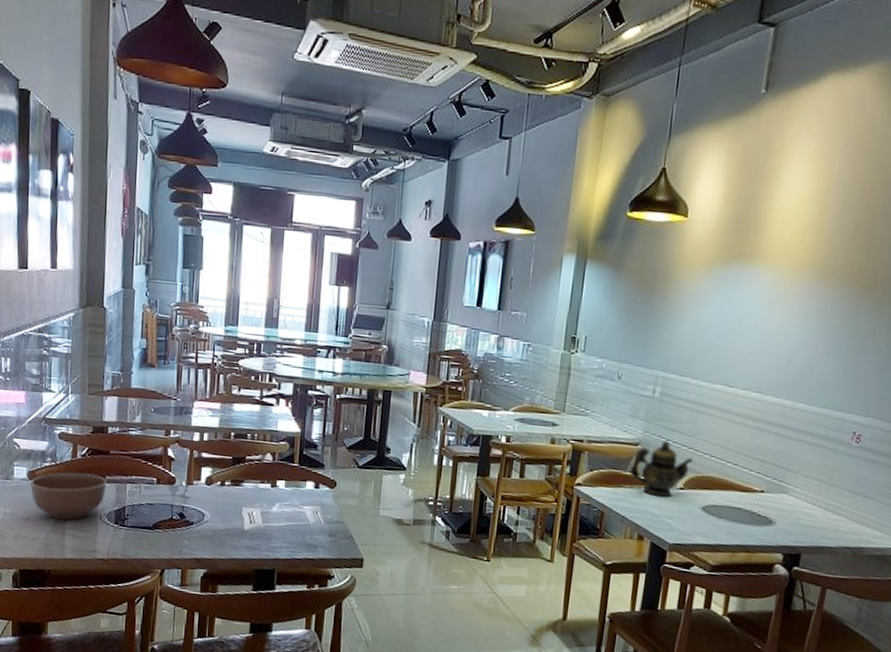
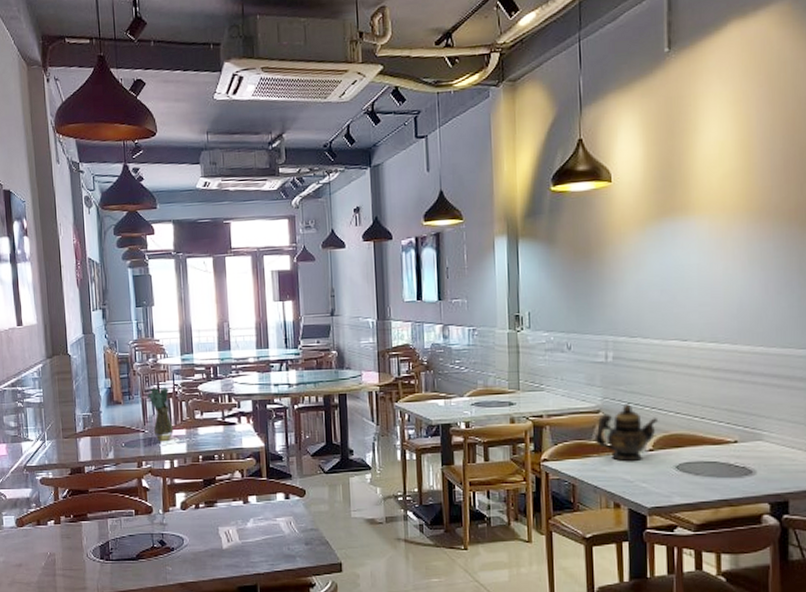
bowl: present [30,472,107,521] -> none [19,514,90,562]
vase: none [184,353,208,413] -> present [147,385,174,441]

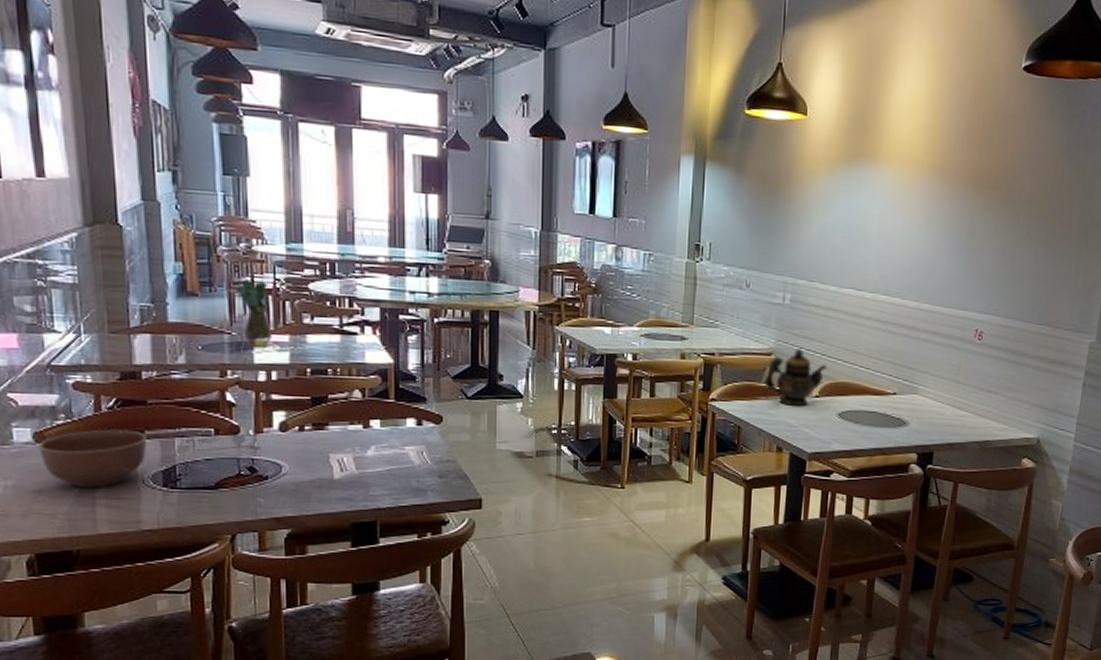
bowl: none [19,514,90,562] -> present [39,429,148,488]

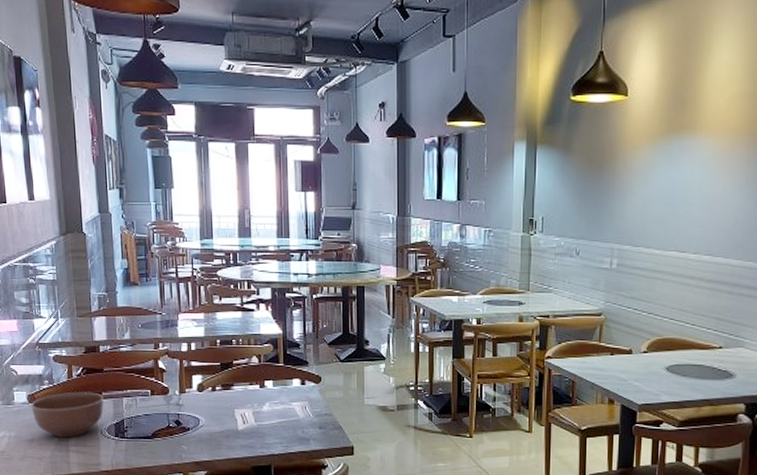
vase: present [236,277,272,347] -> none [165,268,191,324]
teapot: present [764,349,827,407] -> none [595,309,654,362]

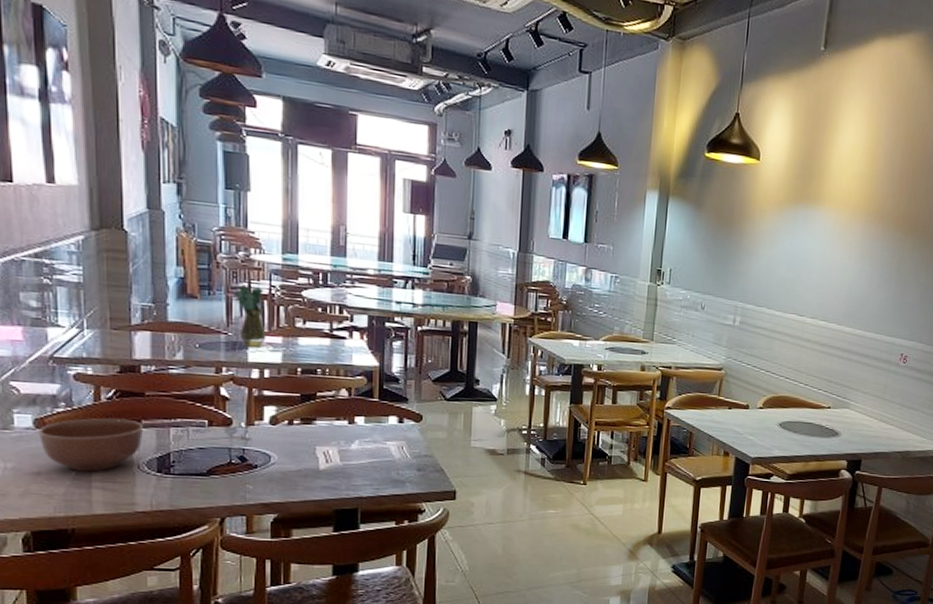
vase: none [165,268,191,324] -> present [234,283,266,348]

